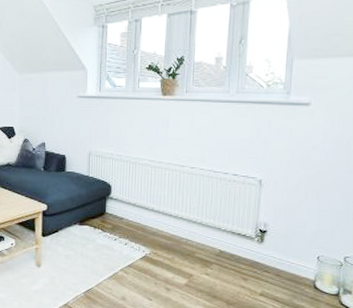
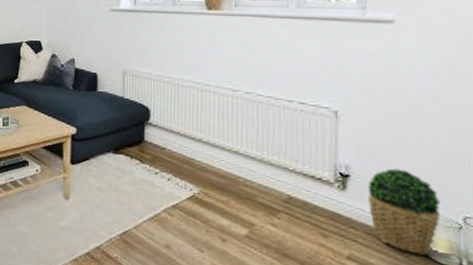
potted plant: none [279,223,330,288] -> present [368,168,441,255]

